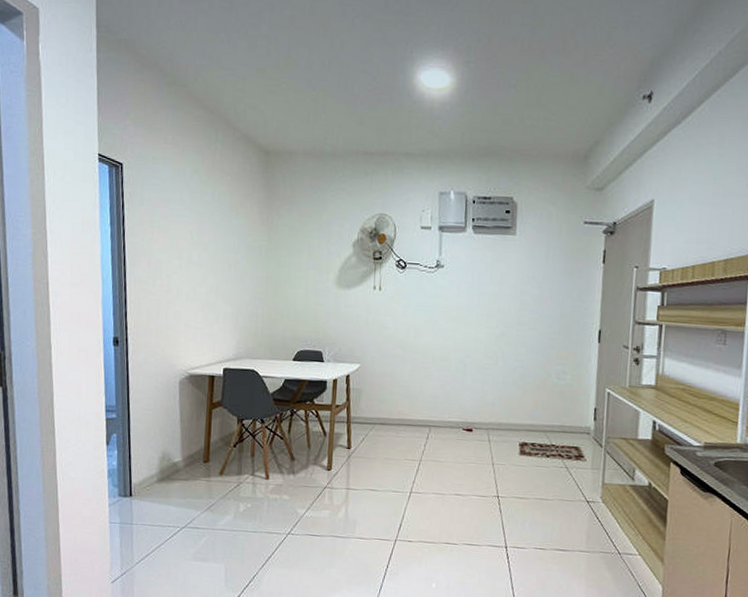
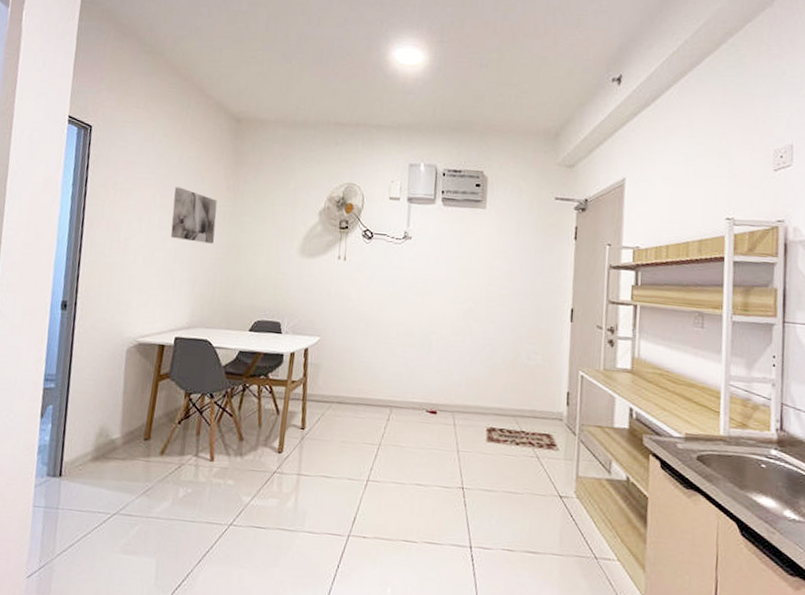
wall art: none [210,223,253,278] -> present [170,187,217,244]

